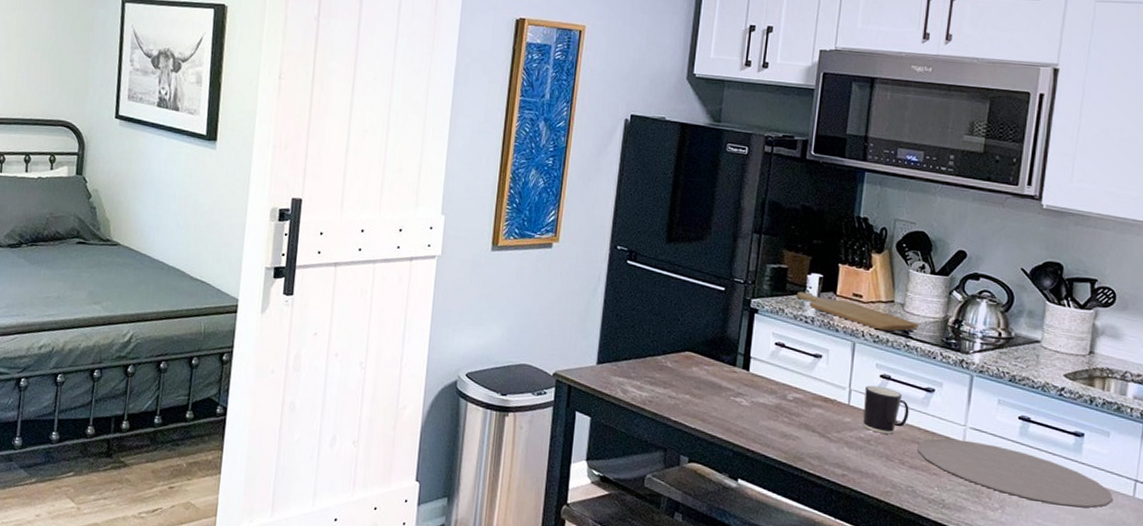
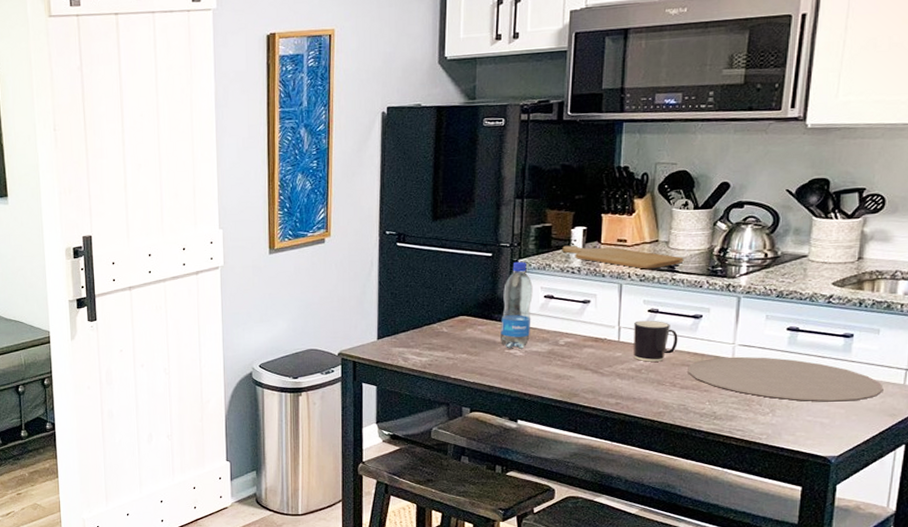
bottle: none [726,300,765,398] -> present [501,261,533,349]

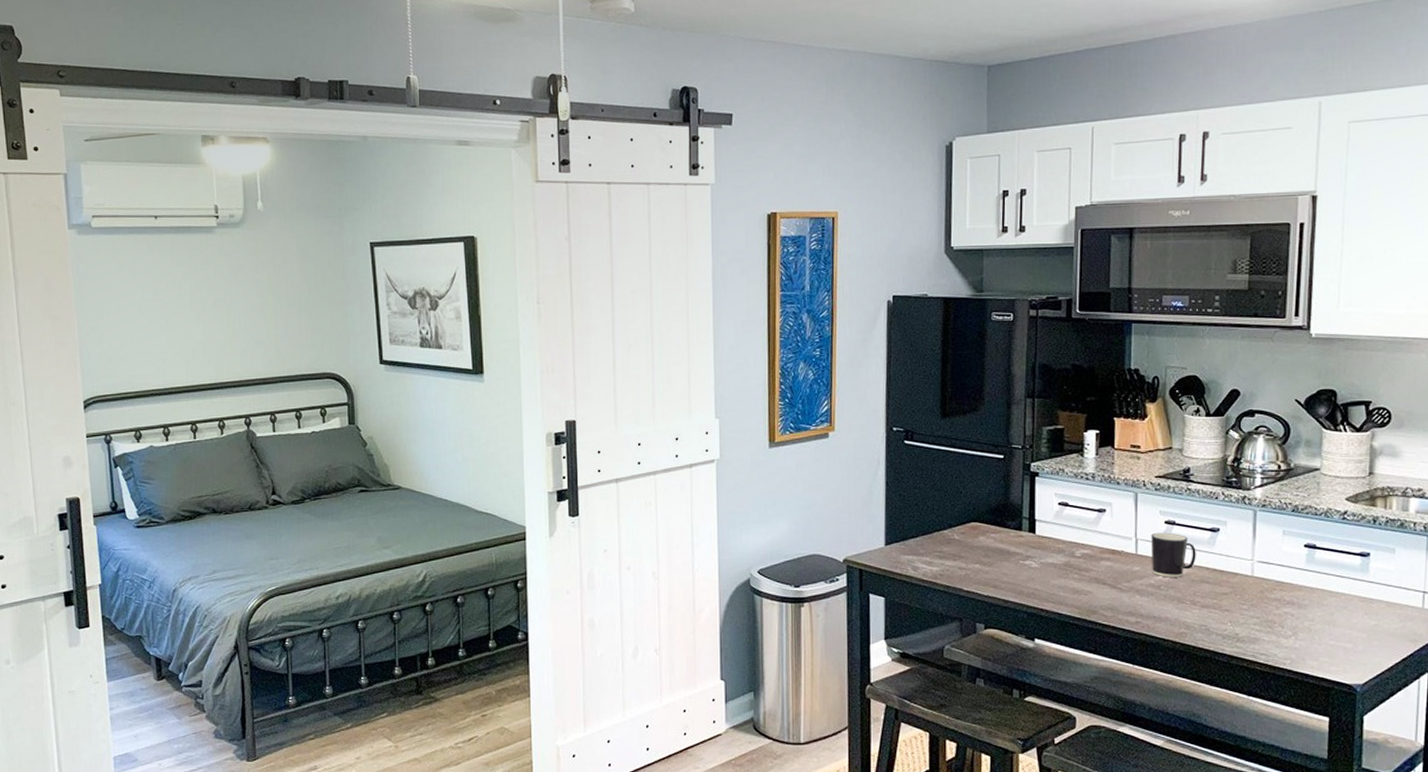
bottle: present [501,261,533,349] -> none [1014,465,1047,560]
chopping board: present [562,245,684,269] -> none [1075,449,1198,478]
placemat: present [688,356,883,402] -> none [1207,574,1403,625]

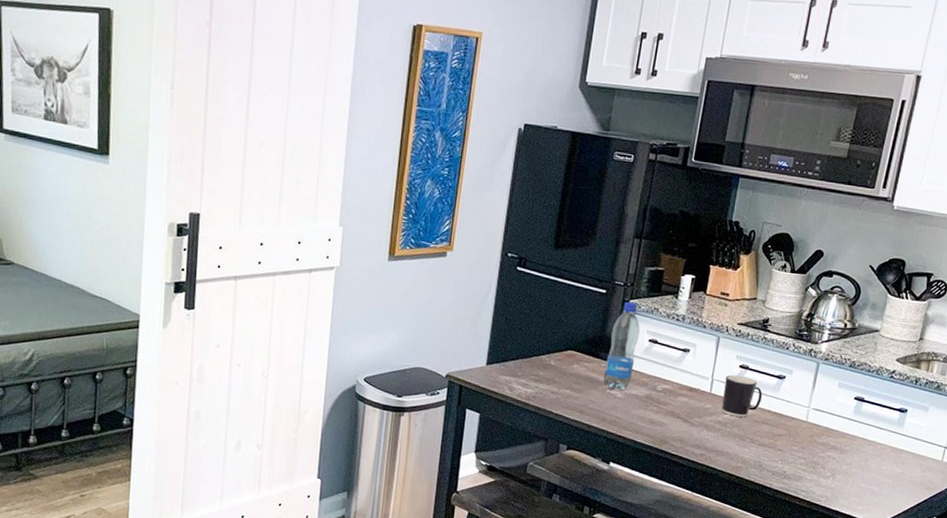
bottle: none [1014,465,1047,560] -> present [603,301,640,391]

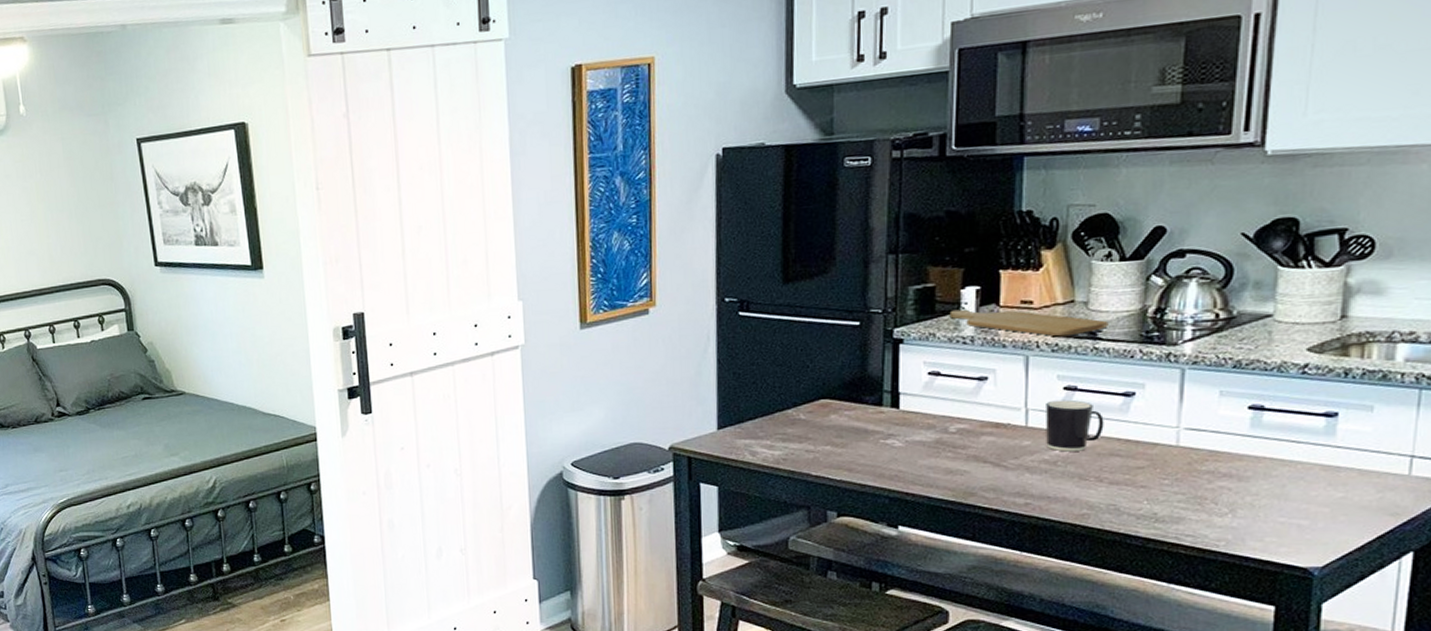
bottle: present [603,301,640,391] -> none [873,330,914,439]
chopping board: none [670,292,777,326] -> present [949,309,1109,337]

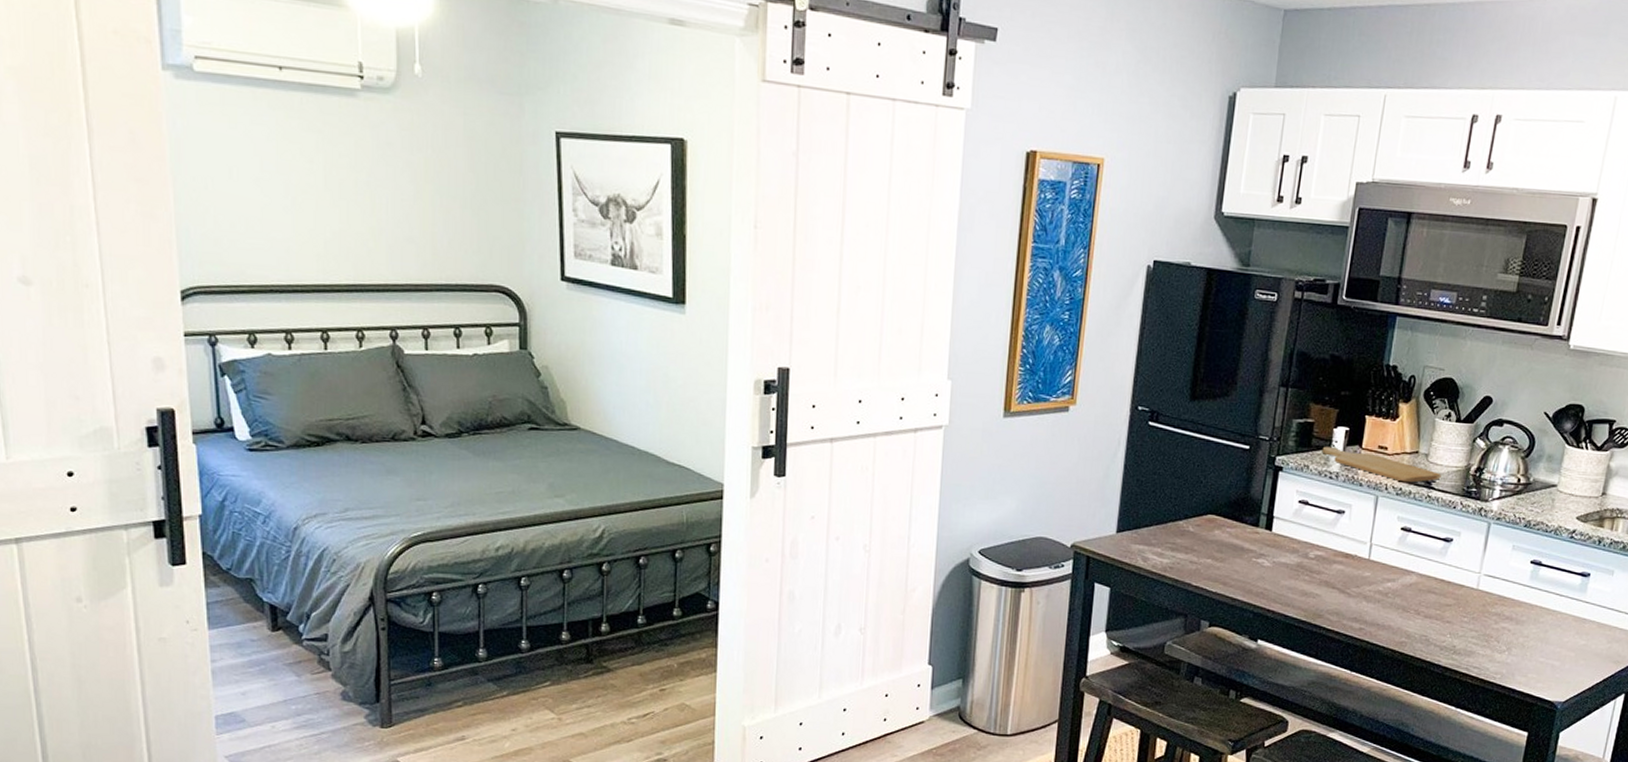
mug: present [1046,399,1104,452] -> none [1382,538,1427,586]

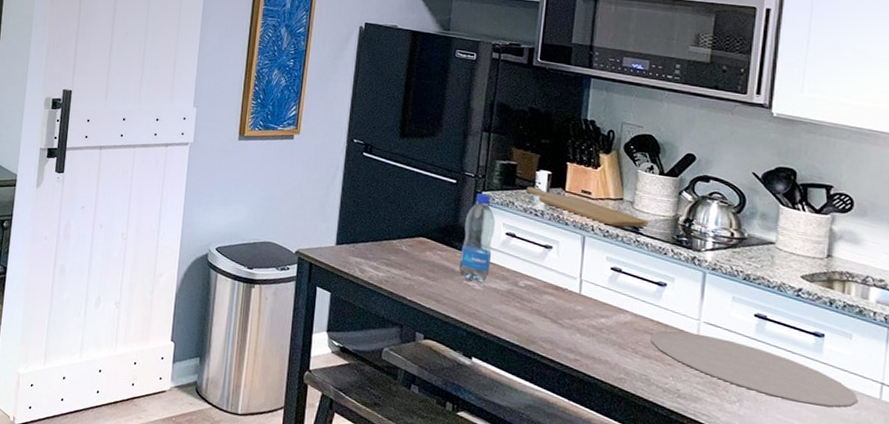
bottle: none [1249,458,1289,559] -> present [459,193,495,283]
placemat: none [1433,586,1611,645] -> present [650,330,858,407]

